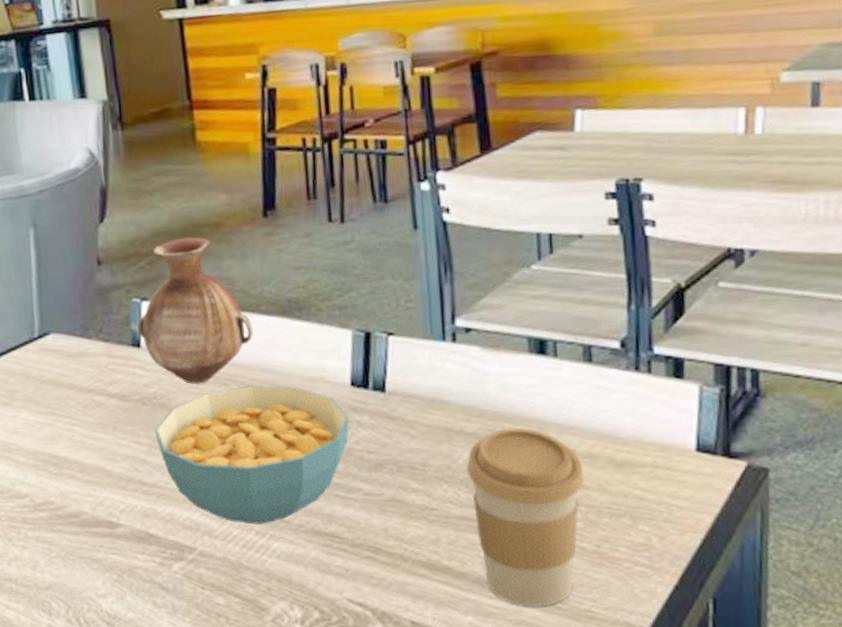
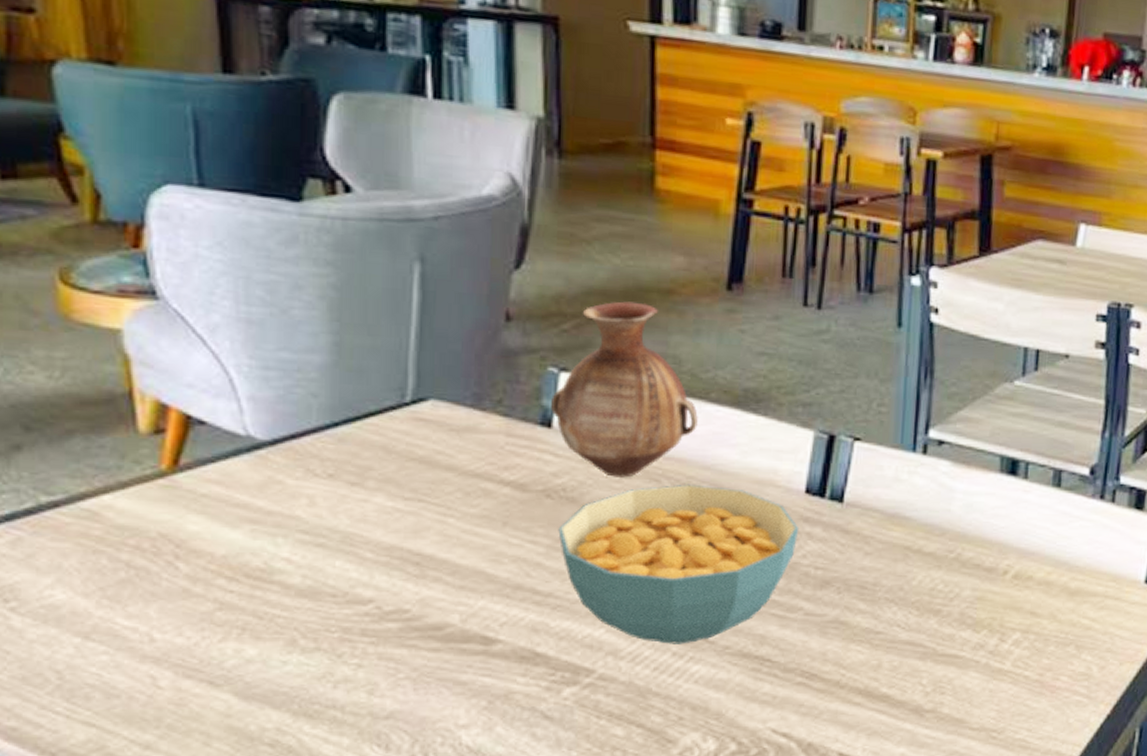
coffee cup: present [466,427,585,607] -> none [919,549,1038,737]

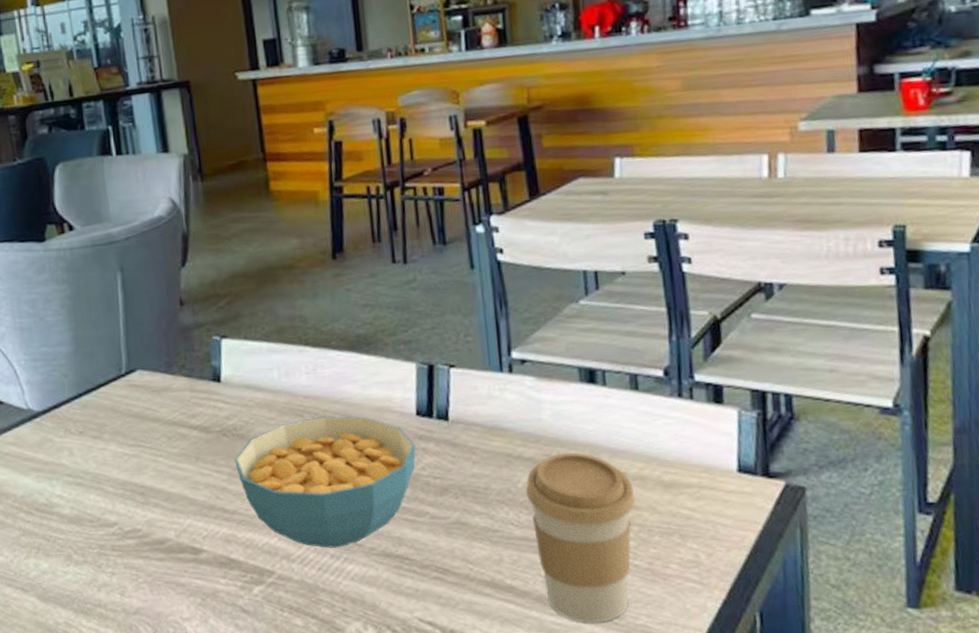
vase: present [551,301,698,478] -> none [218,278,325,416]
coffee cup: none [919,549,1038,737] -> present [525,452,636,623]

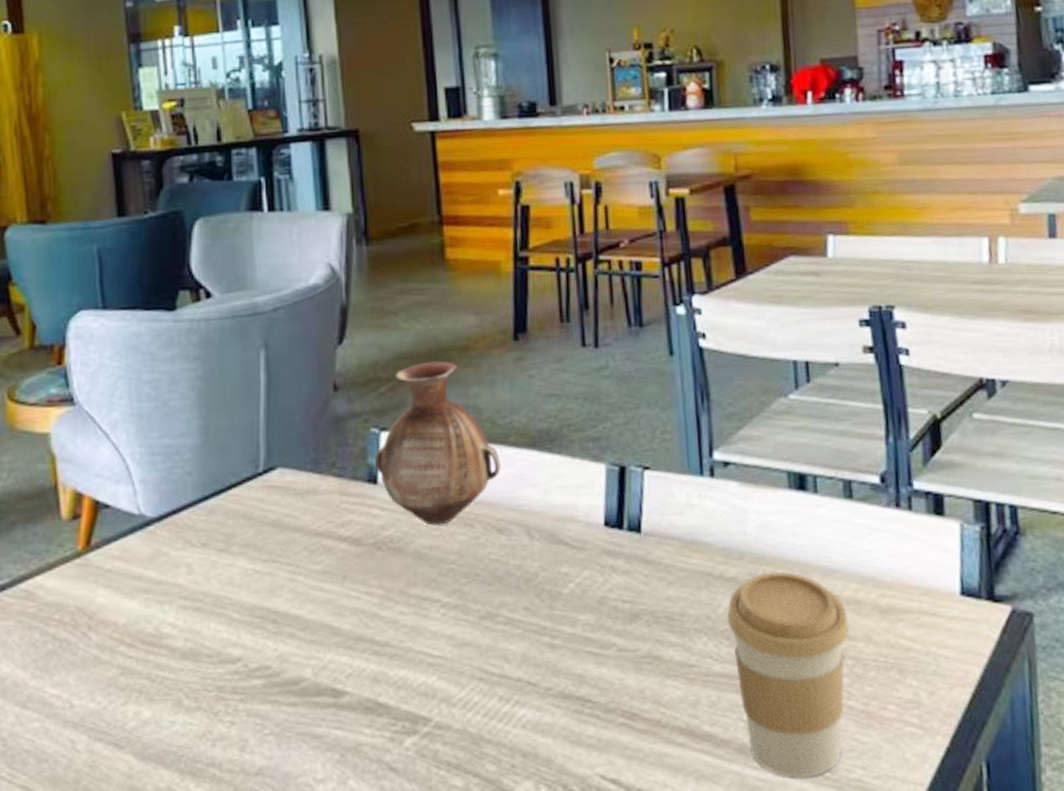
vase: none [218,278,325,416] -> present [375,361,501,526]
cereal bowl: present [234,415,416,548] -> none [389,526,603,689]

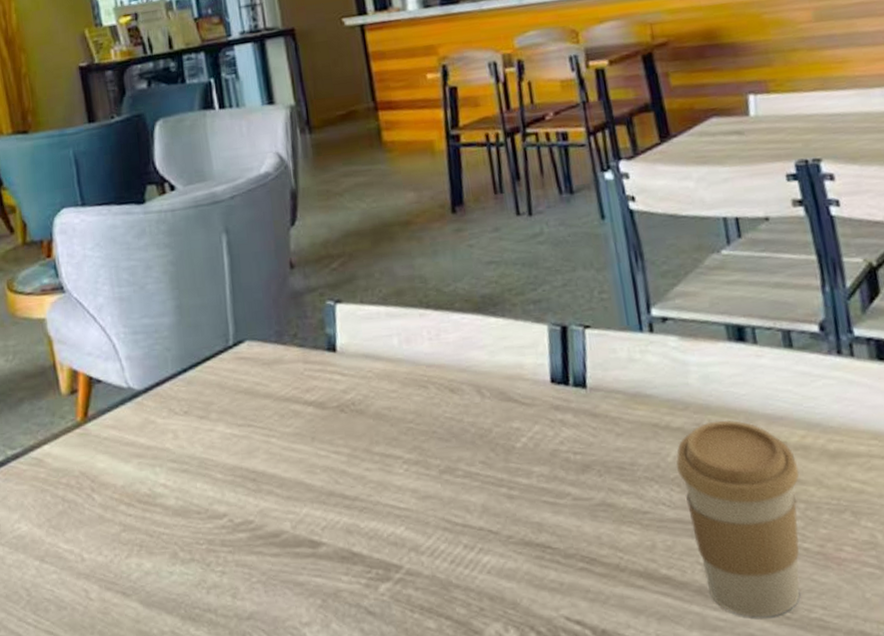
vase: present [375,361,501,526] -> none [332,236,449,388]

